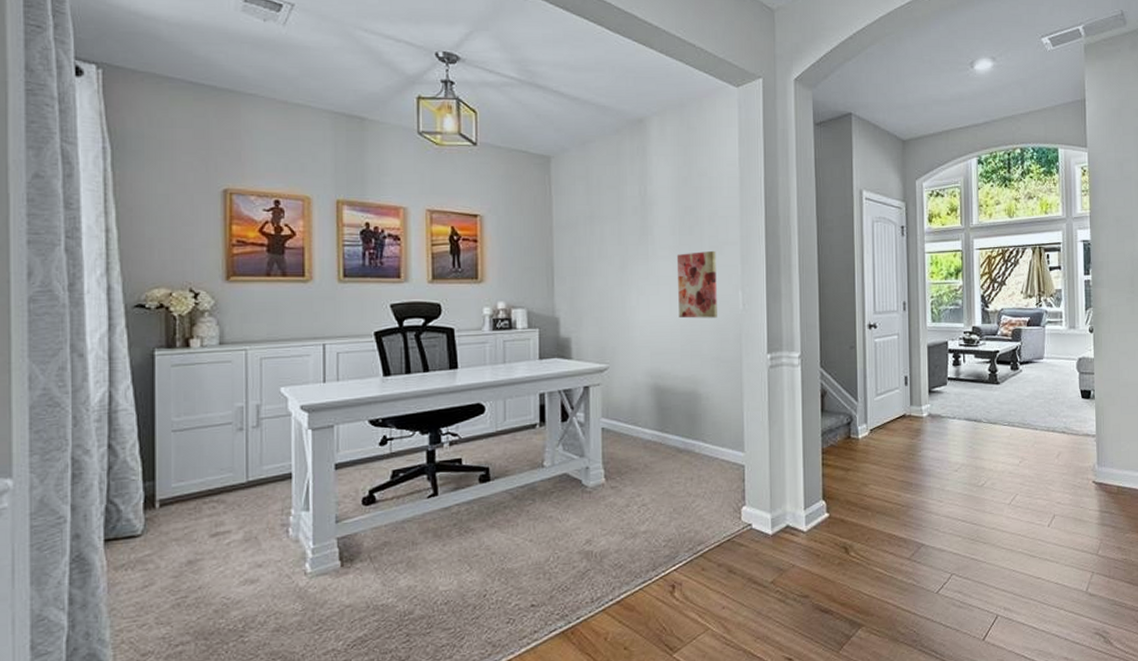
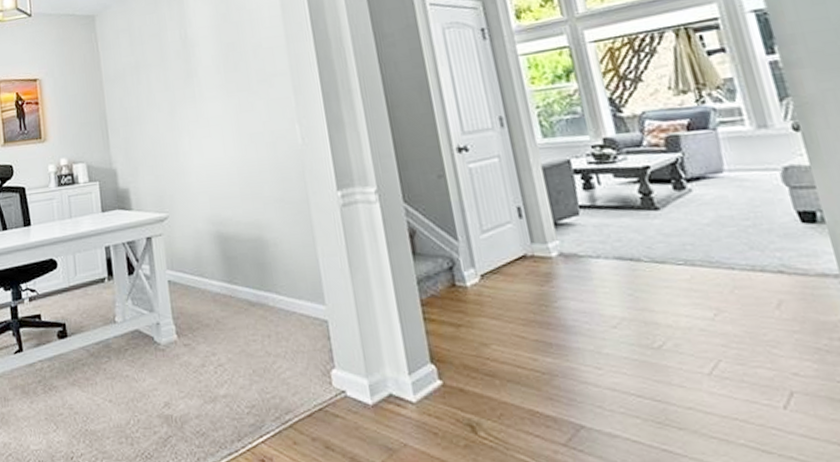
wall art: present [676,250,717,319] -> none [224,84,275,159]

